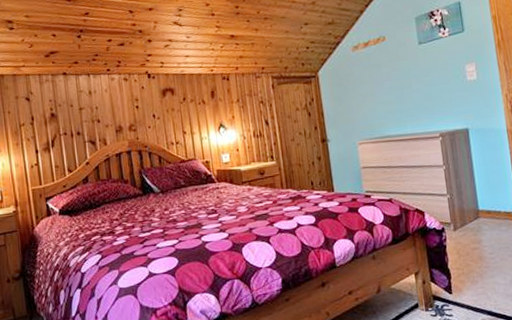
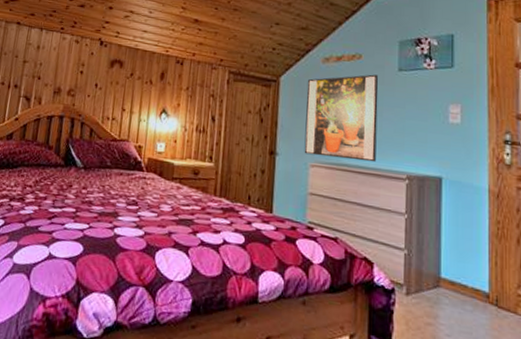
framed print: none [342,52,412,135] -> present [304,74,379,163]

